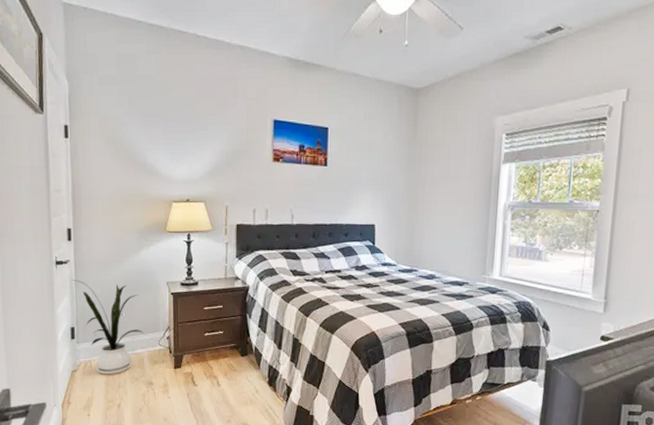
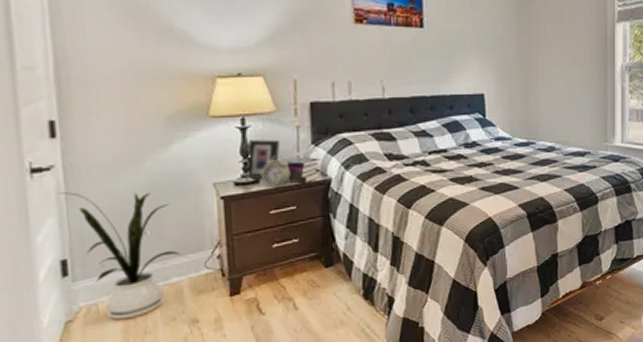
picture frame: none [189,251,214,282] -> present [246,139,281,179]
alarm clock: none [200,264,220,289] -> present [262,155,291,187]
books: none [209,267,243,289] -> present [275,157,322,184]

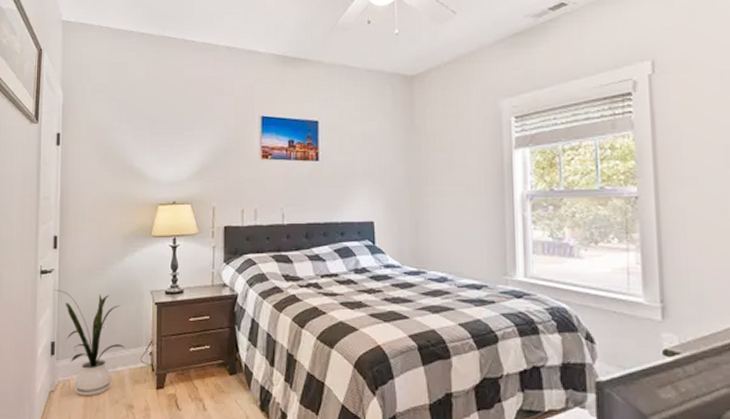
picture frame: present [246,139,281,179] -> none [174,257,200,290]
alarm clock: present [262,155,291,187] -> none [185,270,207,298]
books: present [275,157,322,184] -> none [195,273,231,297]

